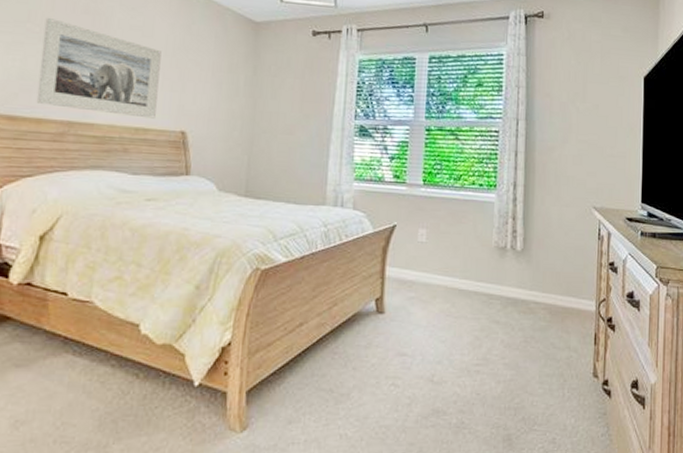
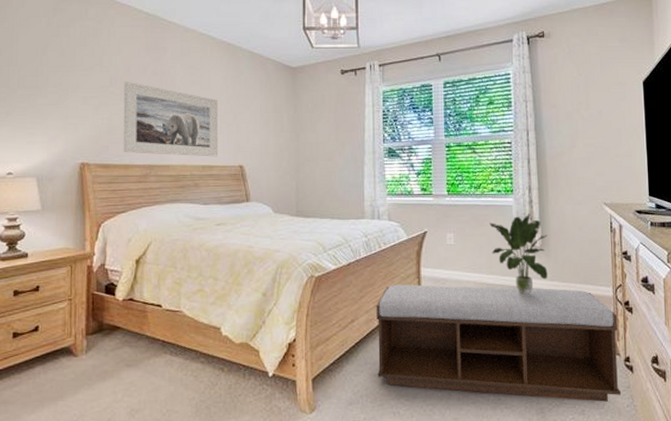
bench: none [325,285,599,430] -> present [376,284,621,402]
potted plant: none [467,213,530,306] -> present [489,213,548,296]

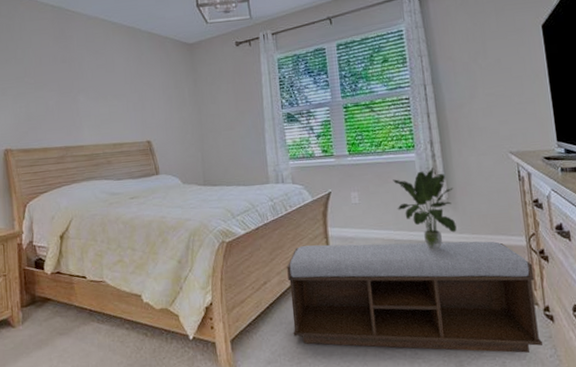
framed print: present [123,81,218,157] -> none [37,70,126,137]

